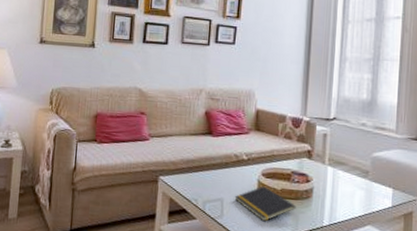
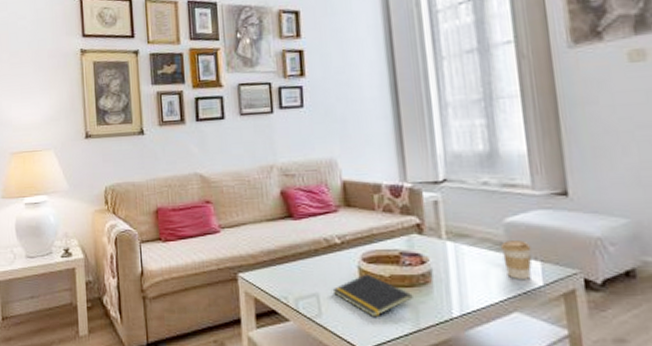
coffee cup: none [366,170,388,201] -> present [500,240,532,279]

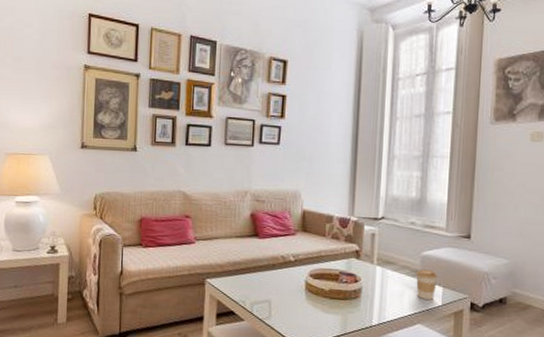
notepad: present [332,273,413,318] -> none [282,286,345,322]

